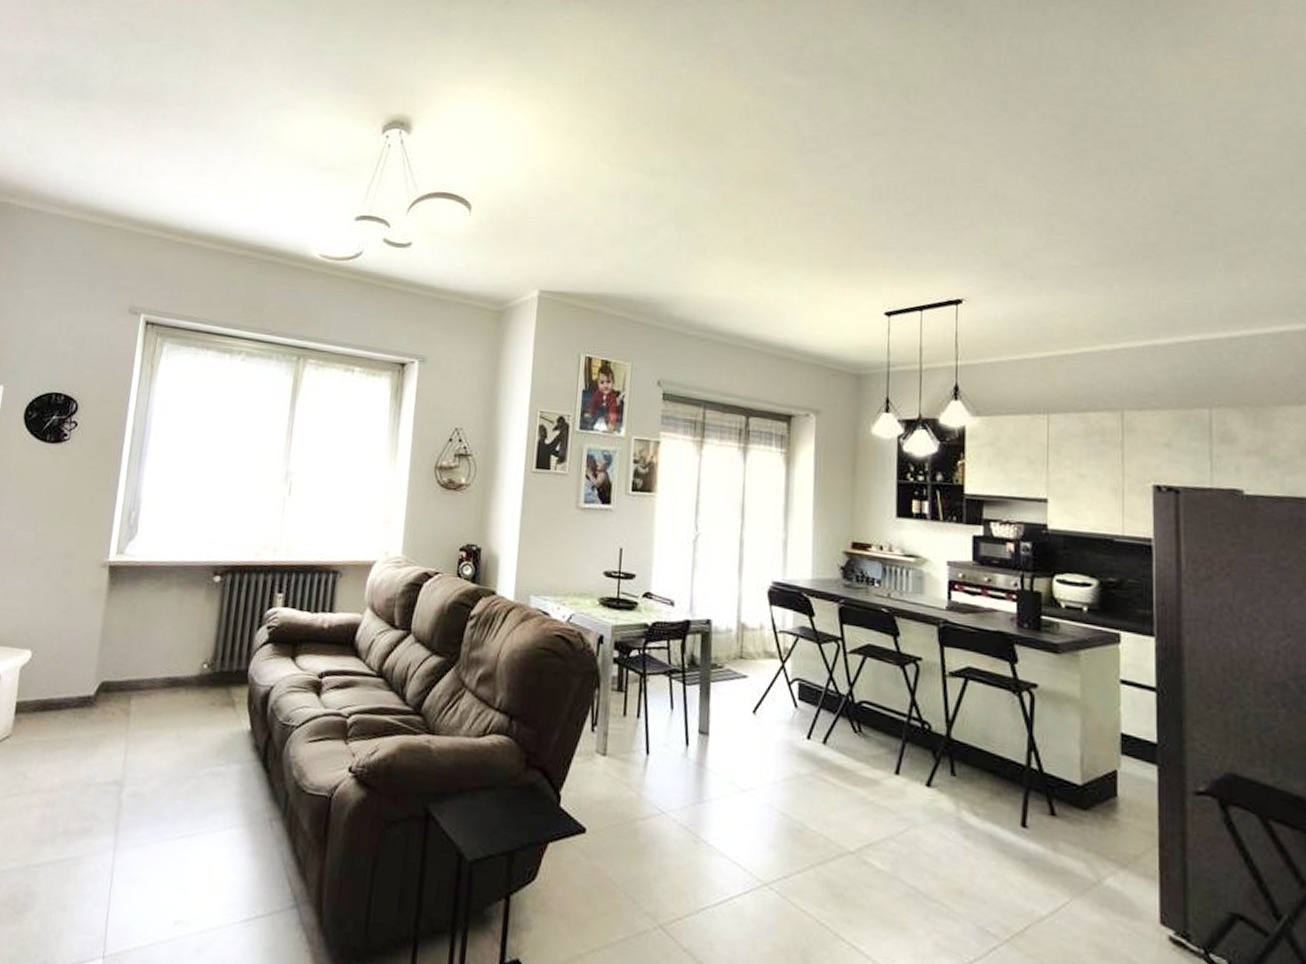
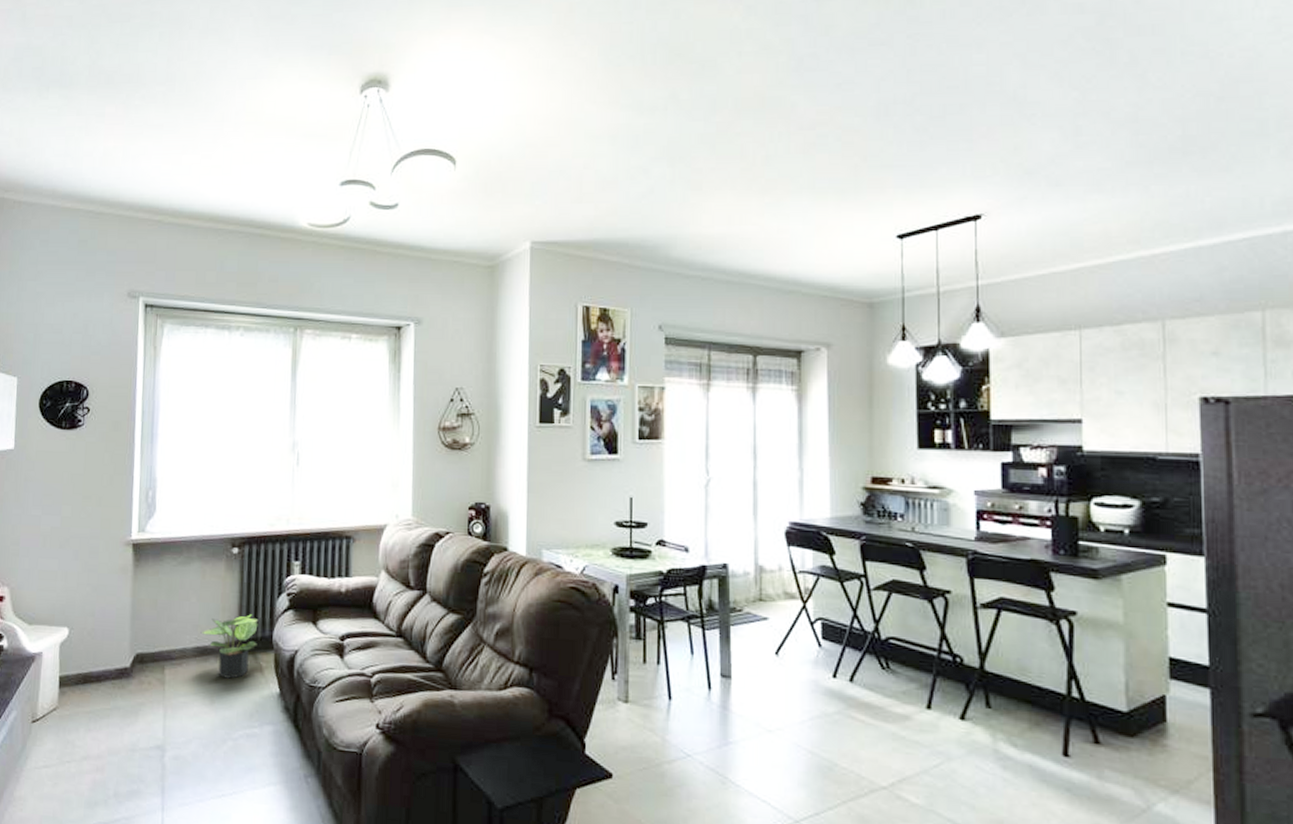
potted plant: none [172,646,235,713] -> present [200,614,258,679]

